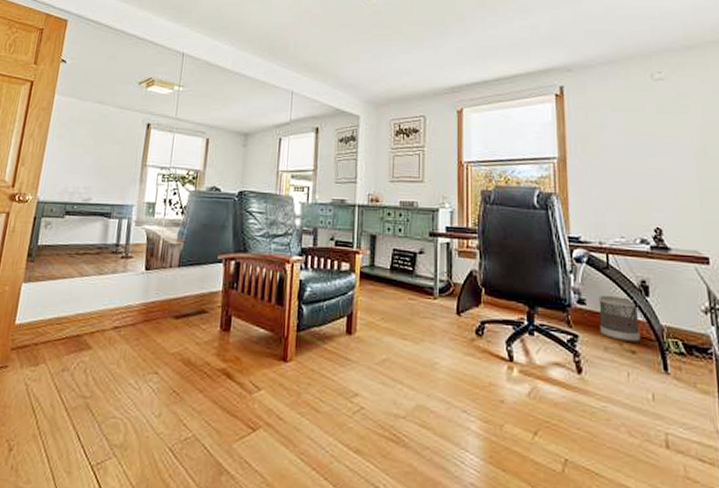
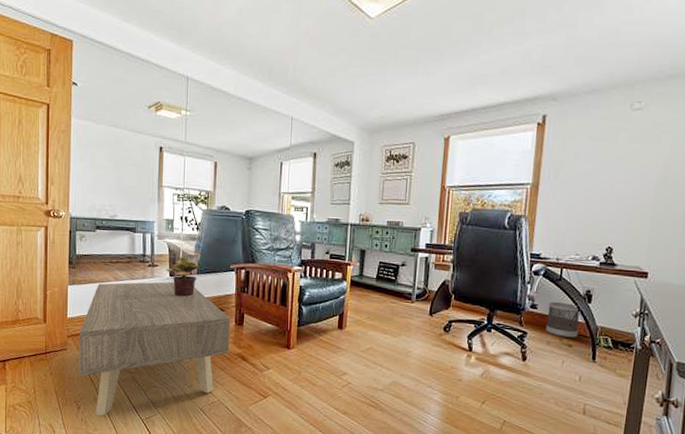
coffee table: none [17,276,215,461] -> present [79,281,230,416]
potted plant: none [142,246,181,295] -> present [167,256,199,297]

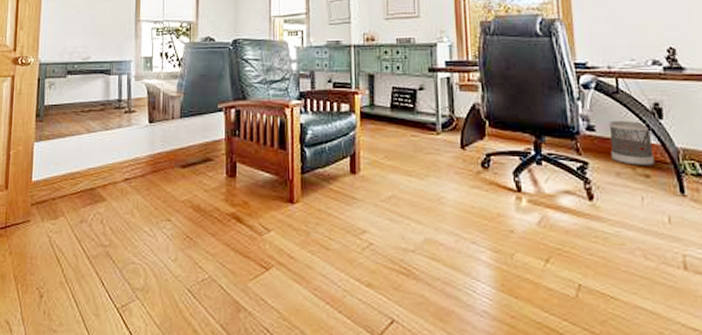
coffee table: present [79,281,230,416] -> none [43,129,220,305]
potted plant: present [167,256,199,297] -> none [145,98,182,146]

